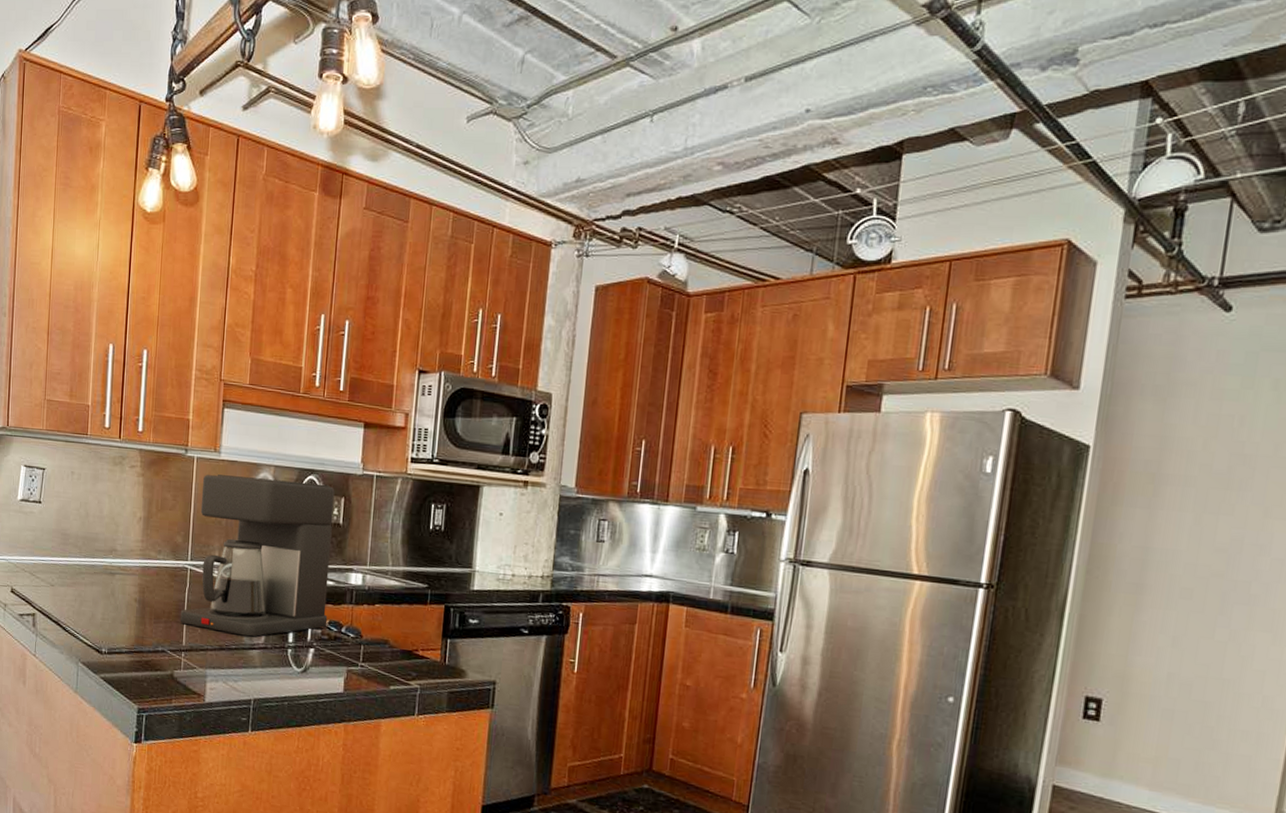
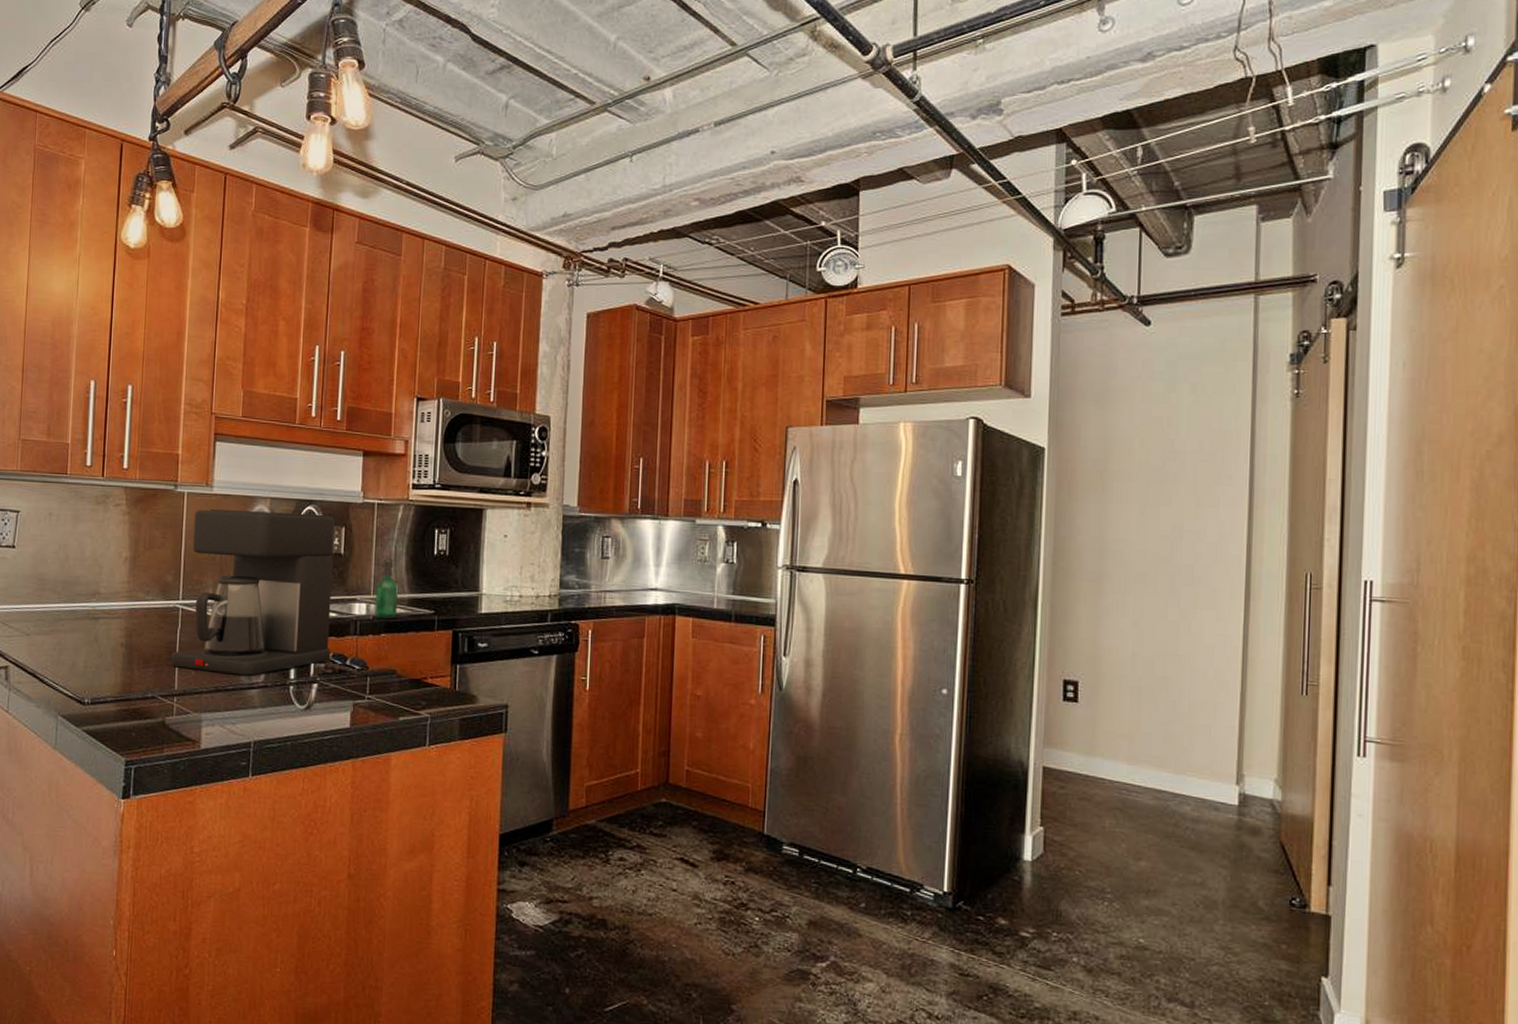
soap dispenser: none [370,529,394,591] -> present [374,557,398,620]

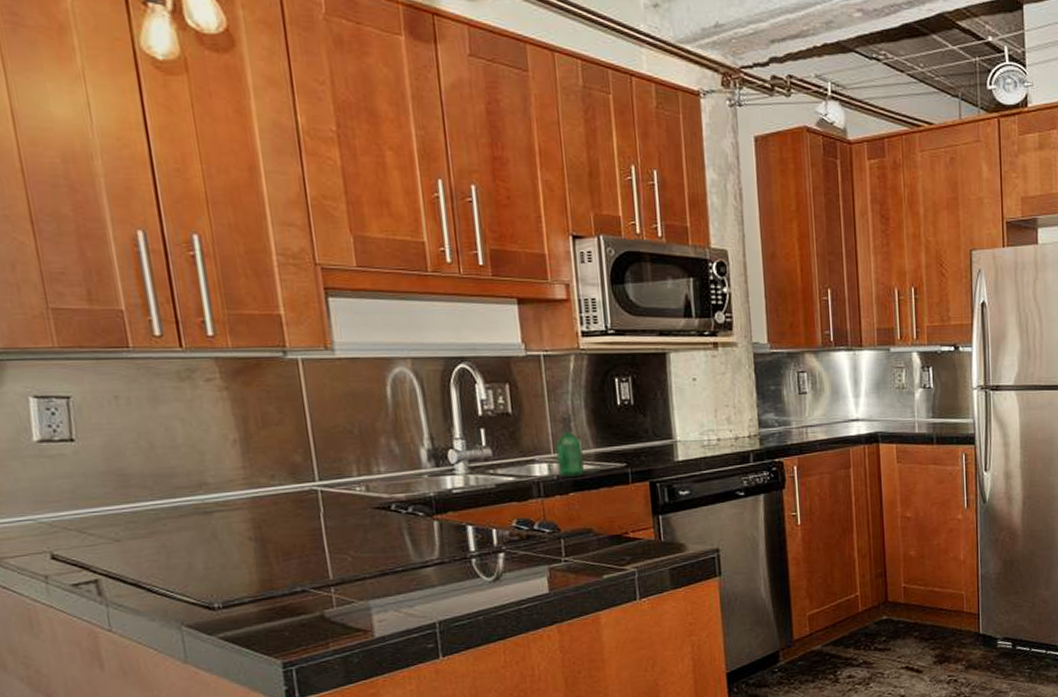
coffee maker: present [171,509,335,676] -> none [316,371,515,556]

